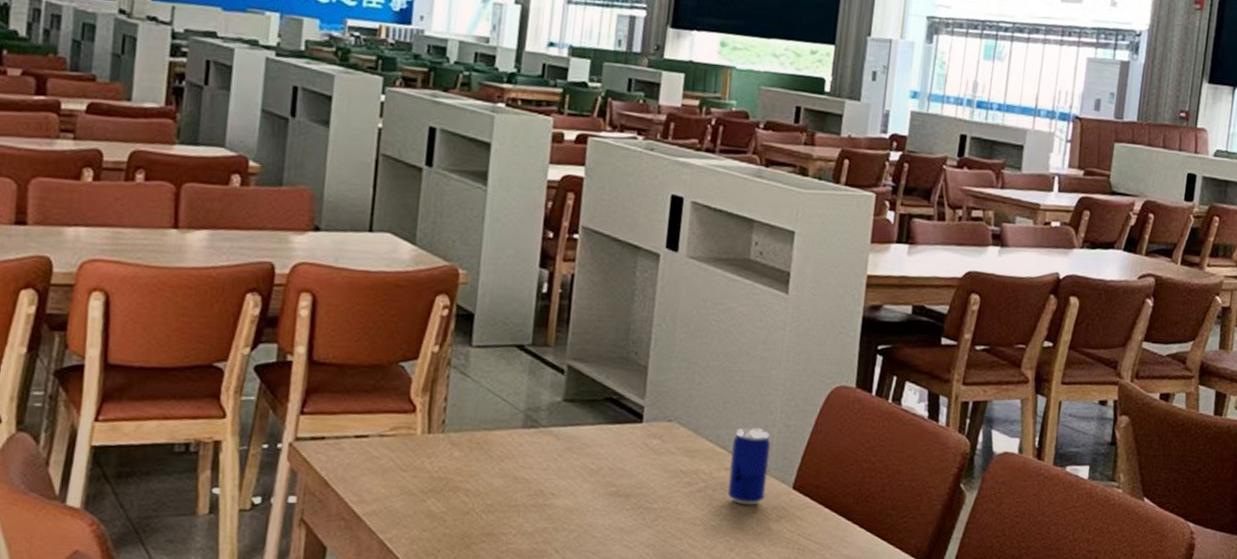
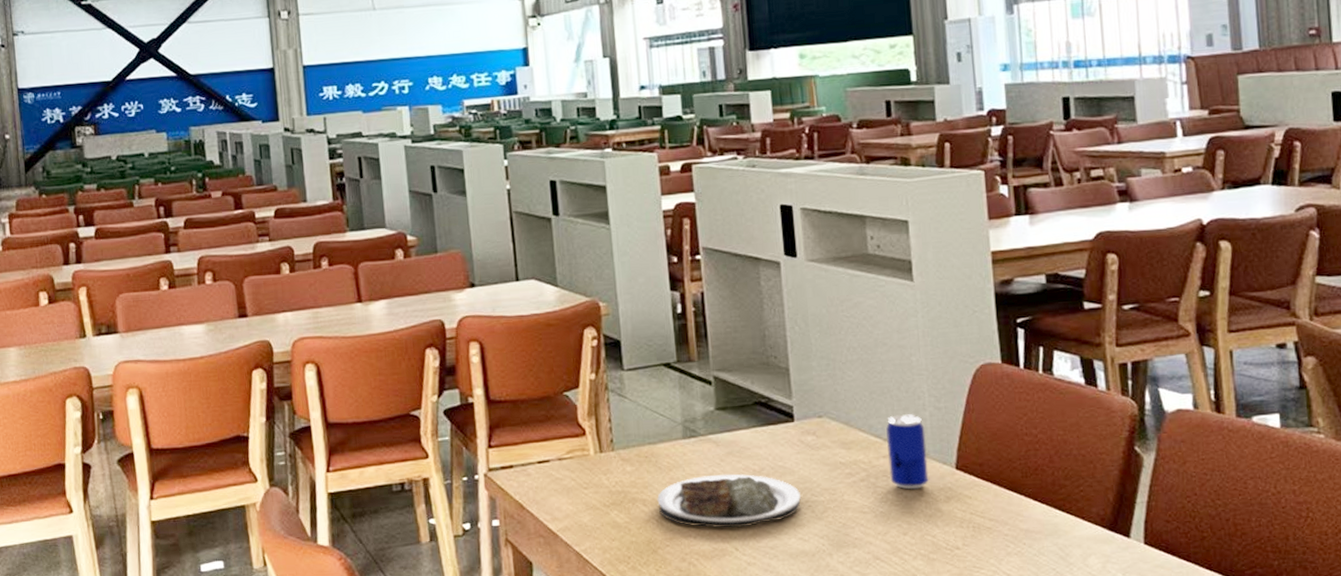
plate: none [481,470,635,529] -> present [657,474,802,528]

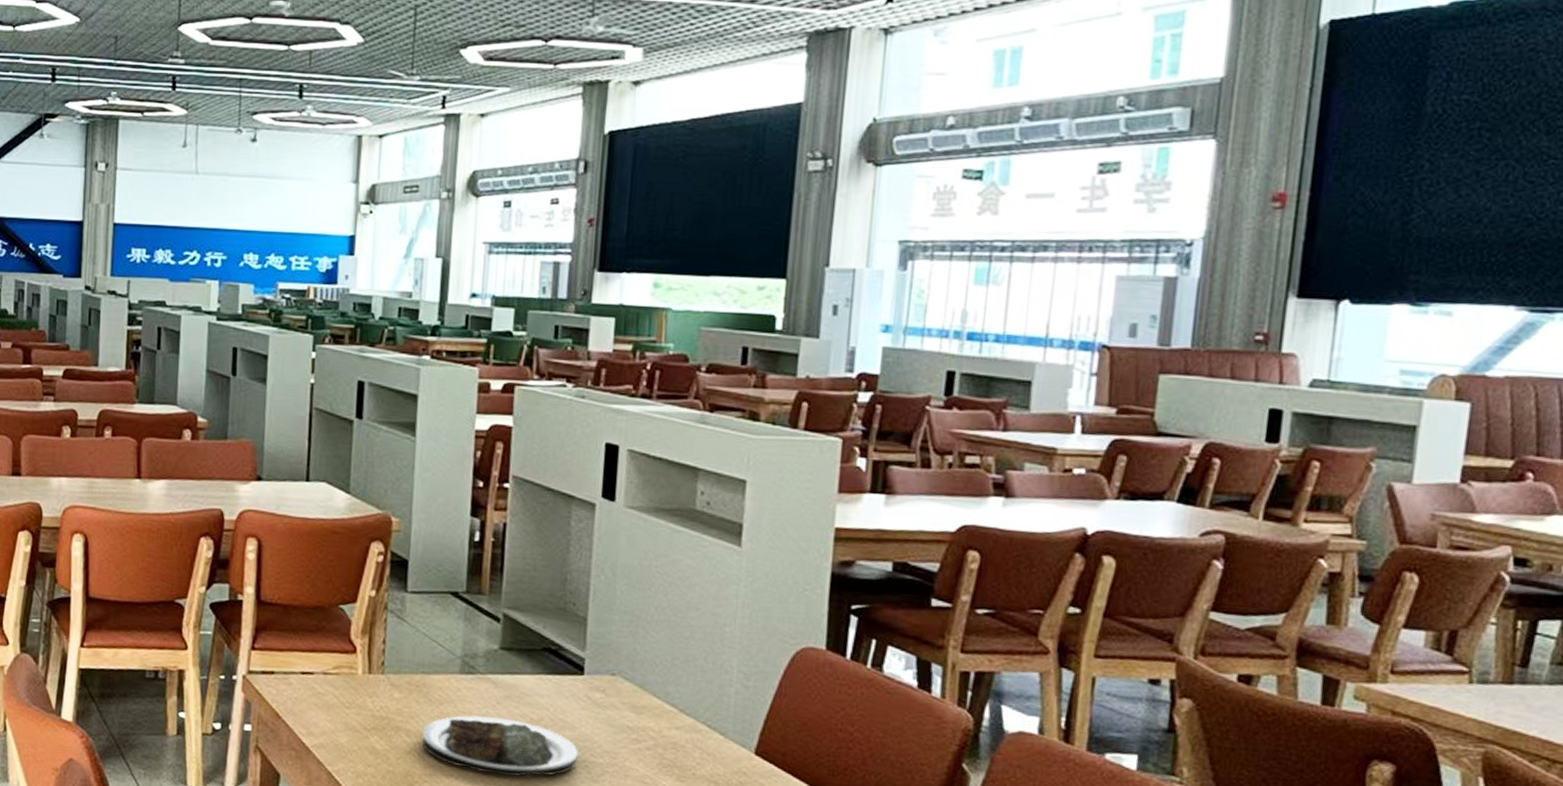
beer can: present [886,414,929,490] -> none [680,685,728,769]

